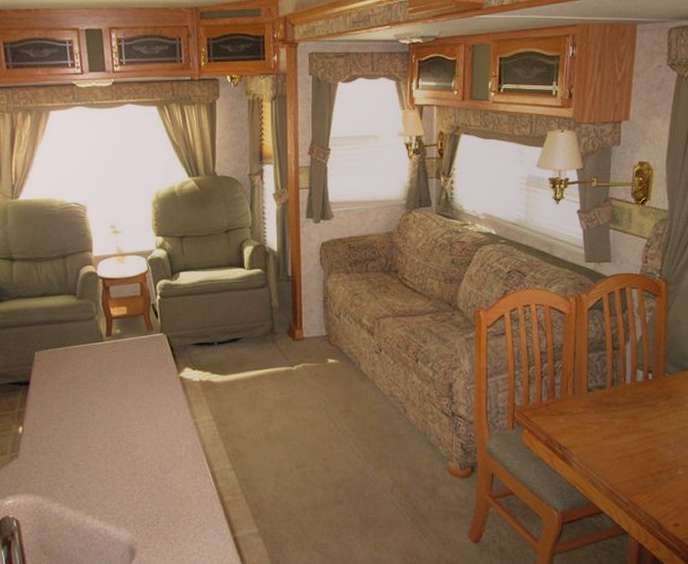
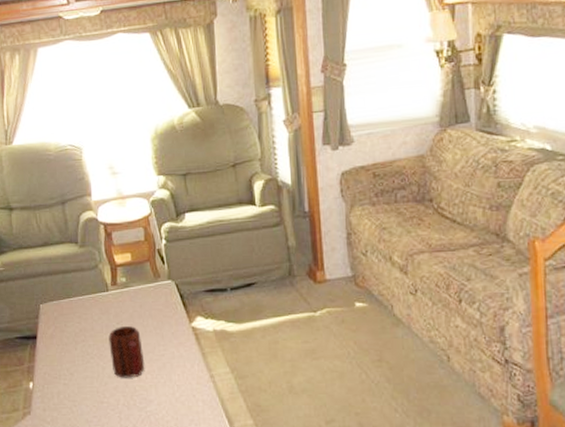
mug: none [100,374,133,424] -> present [109,325,145,378]

